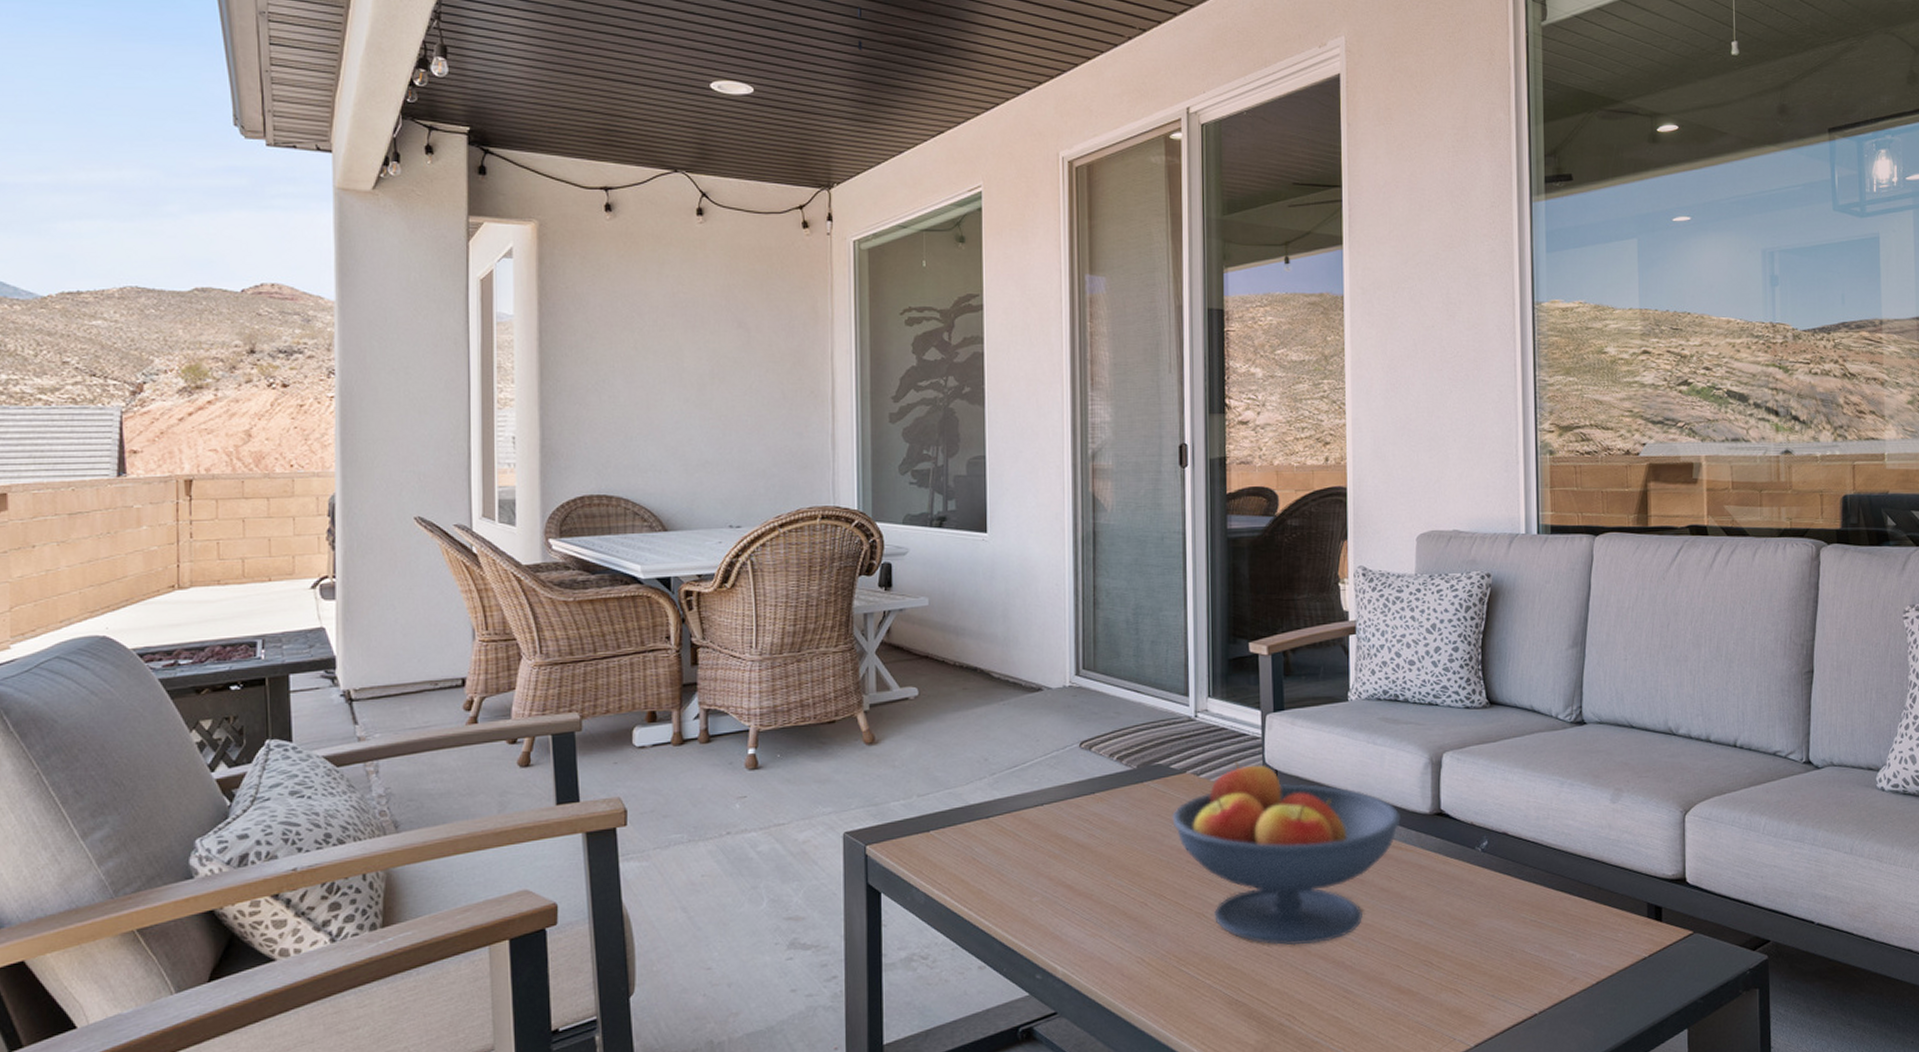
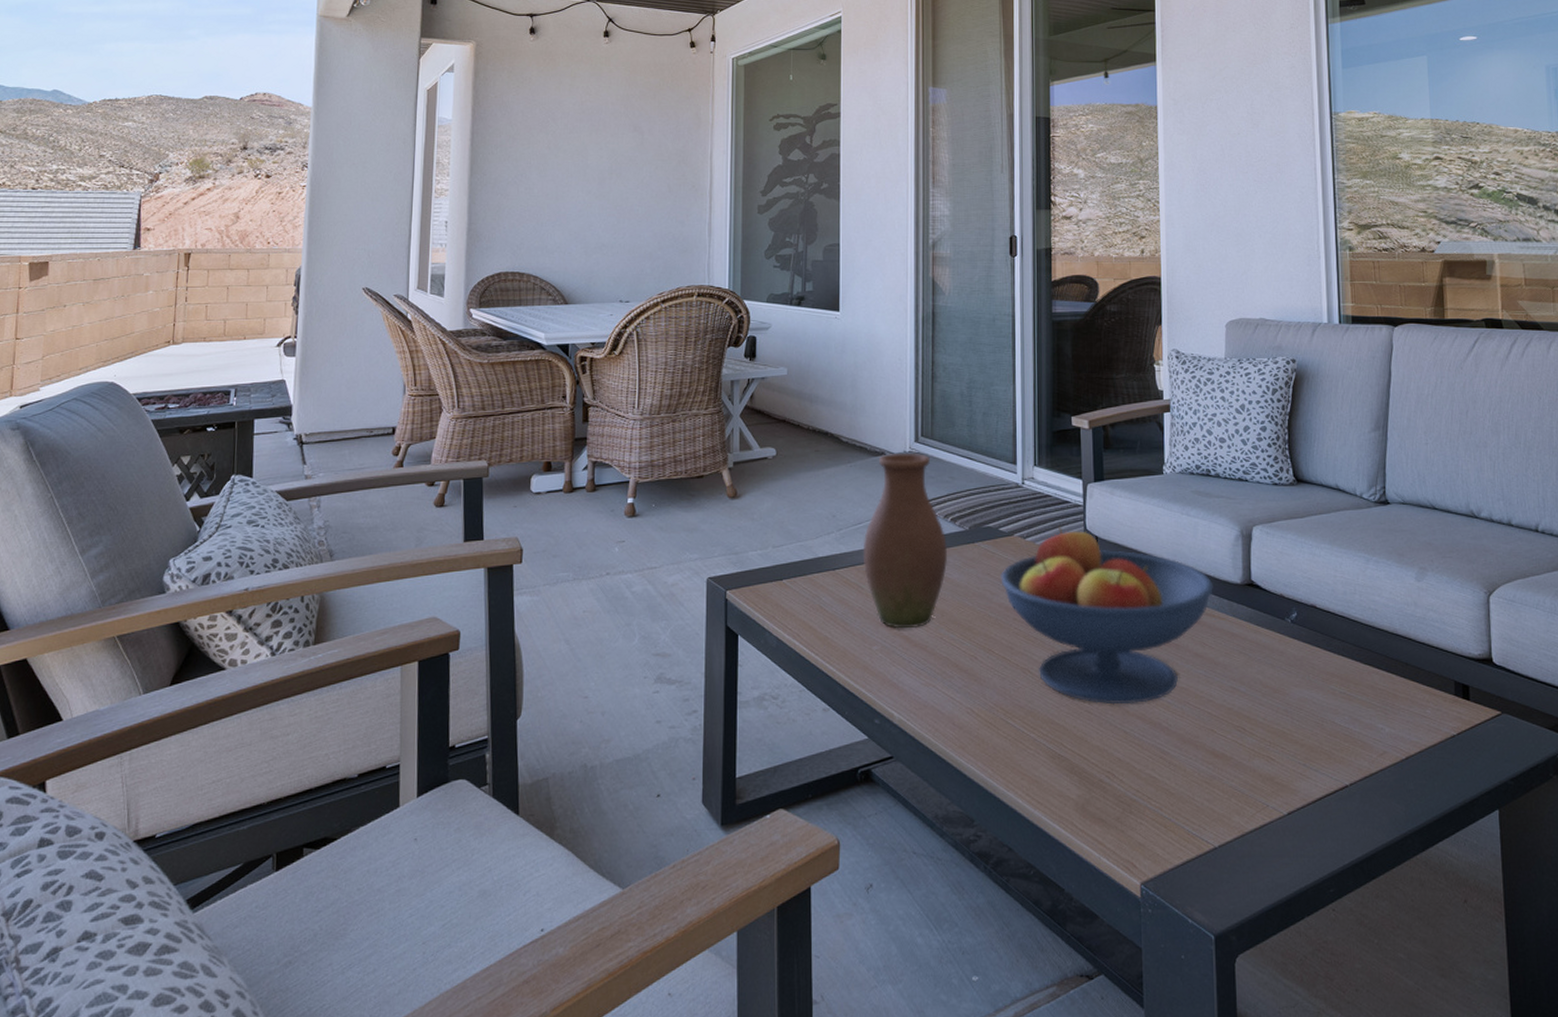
vase: none [1019,687,1113,878] -> present [863,452,947,629]

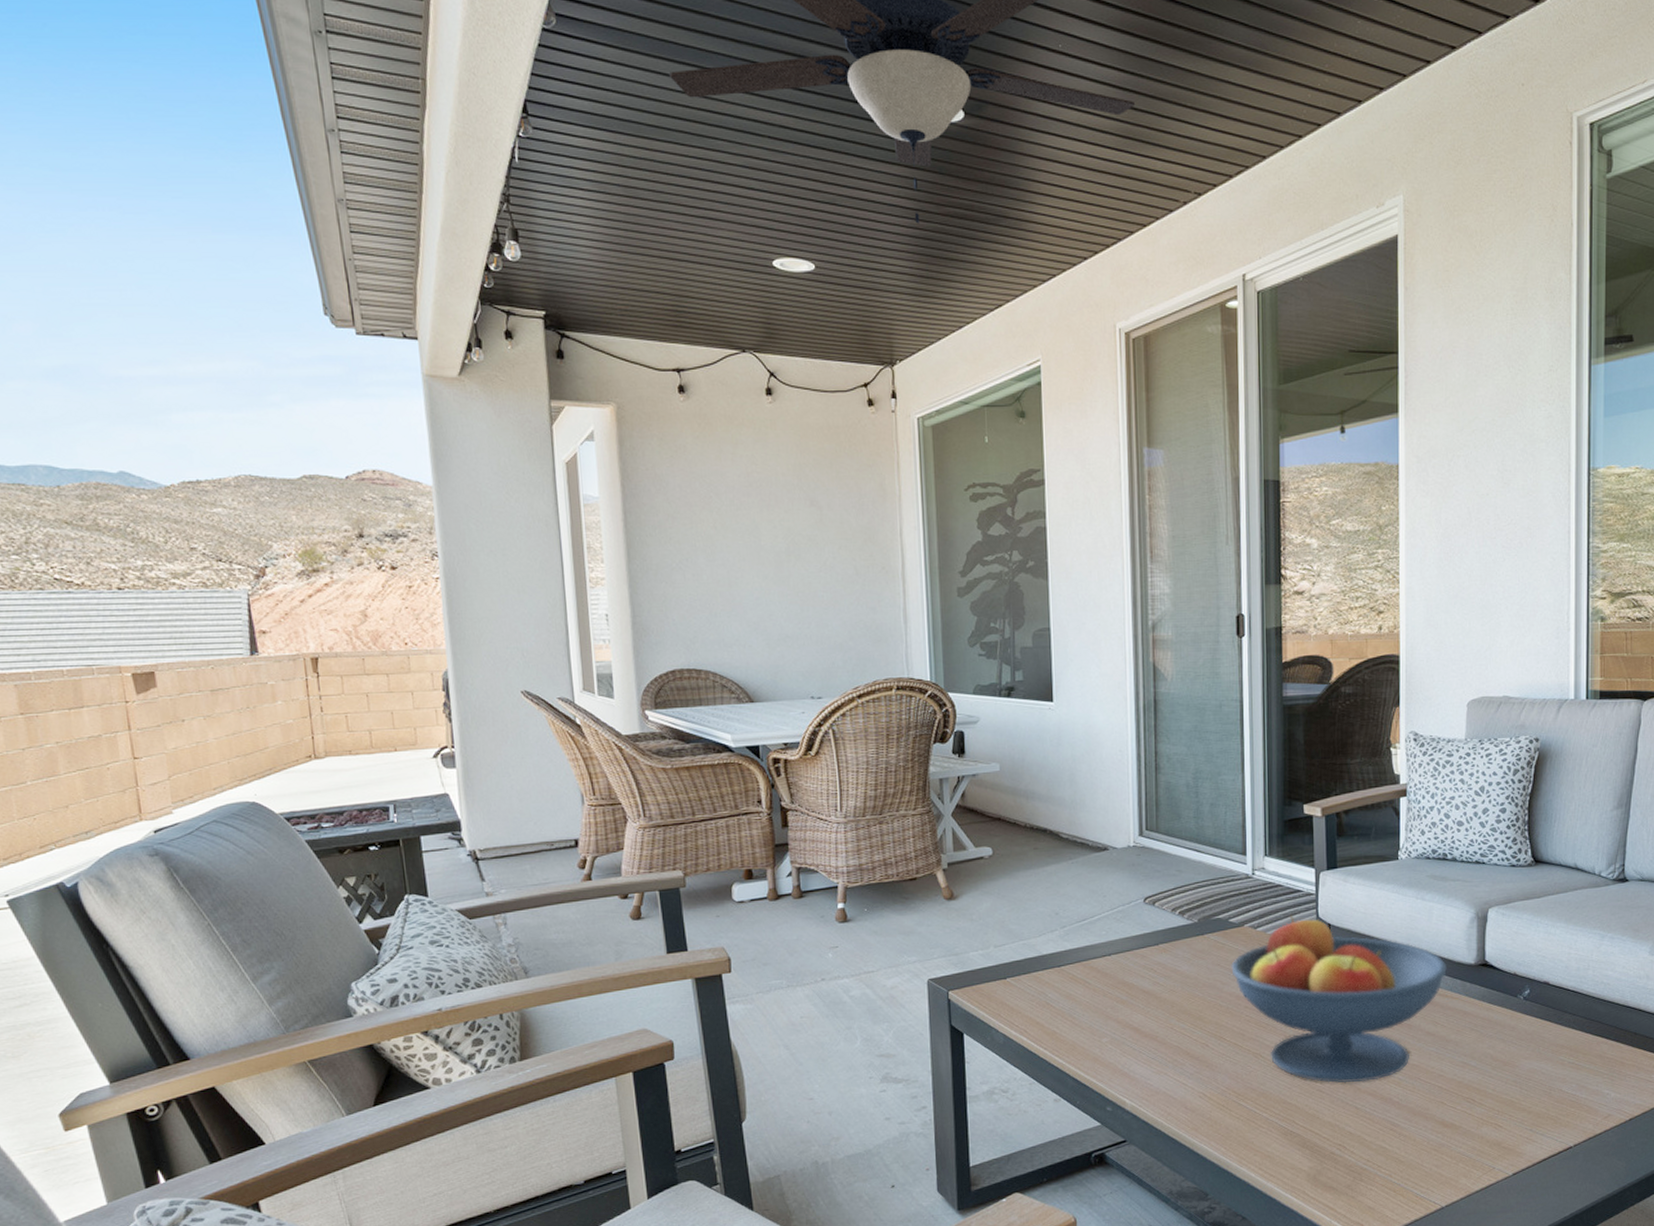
vase: present [863,452,947,629] -> none [1088,847,1176,1021]

